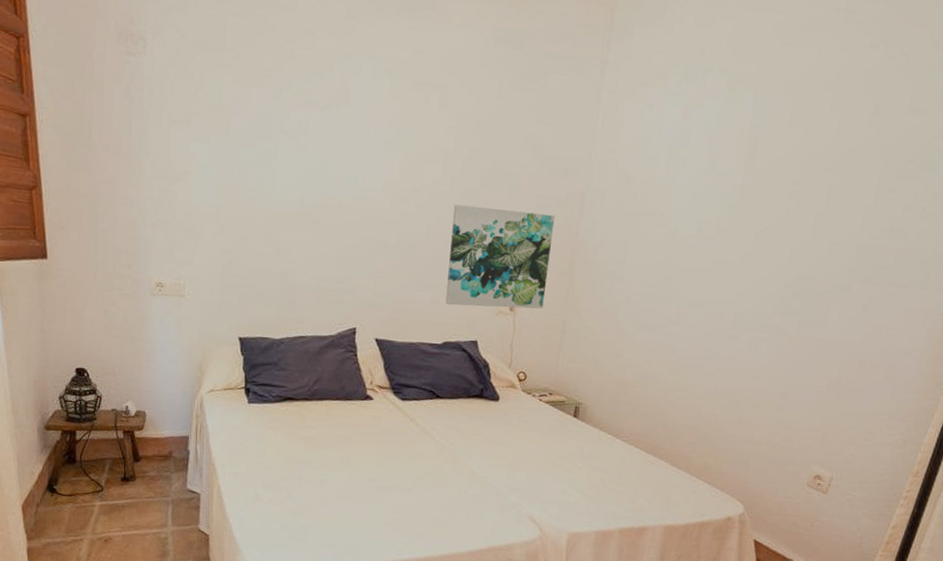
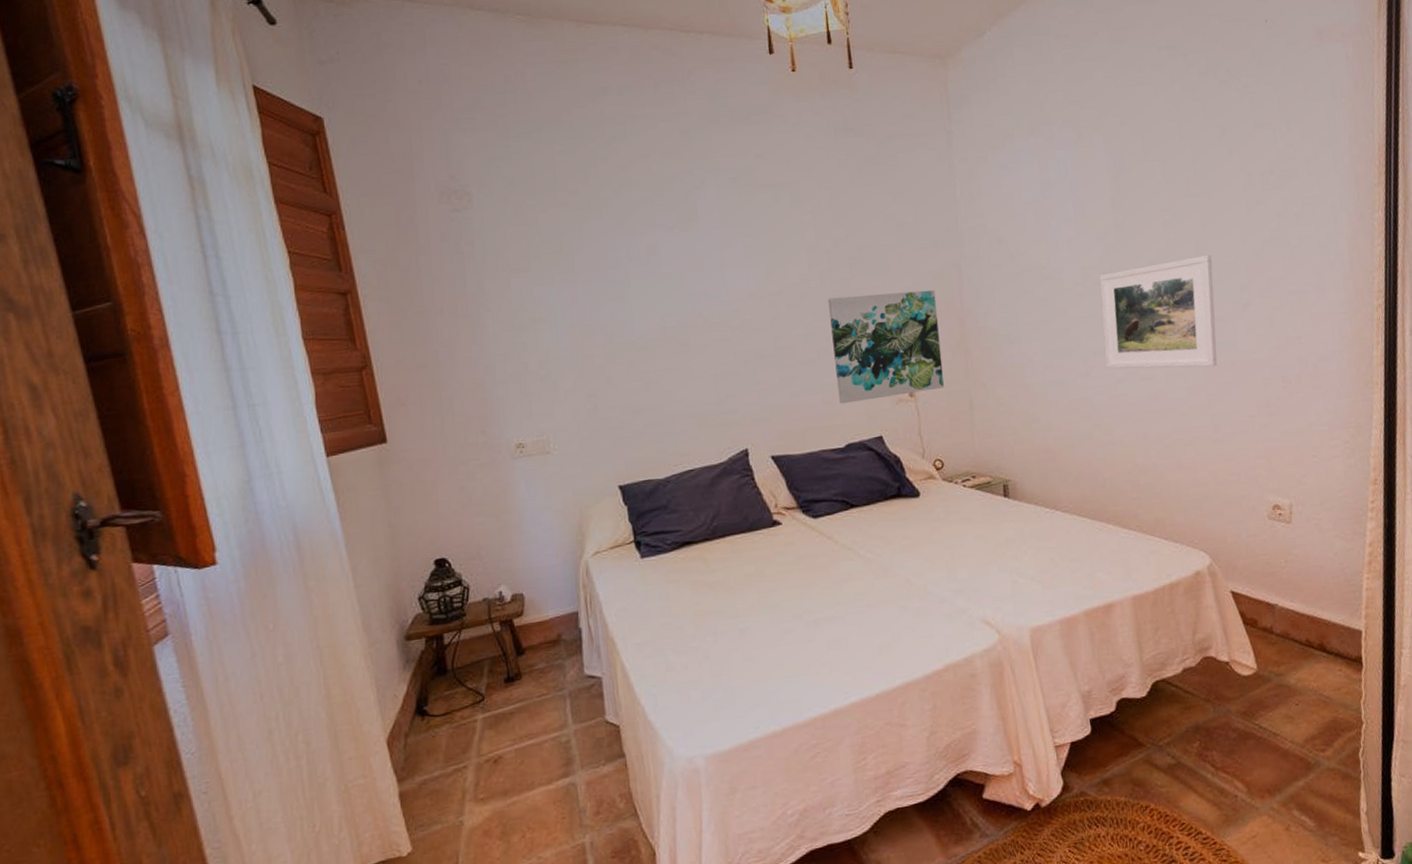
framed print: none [696,231,828,340] -> present [1099,254,1218,369]

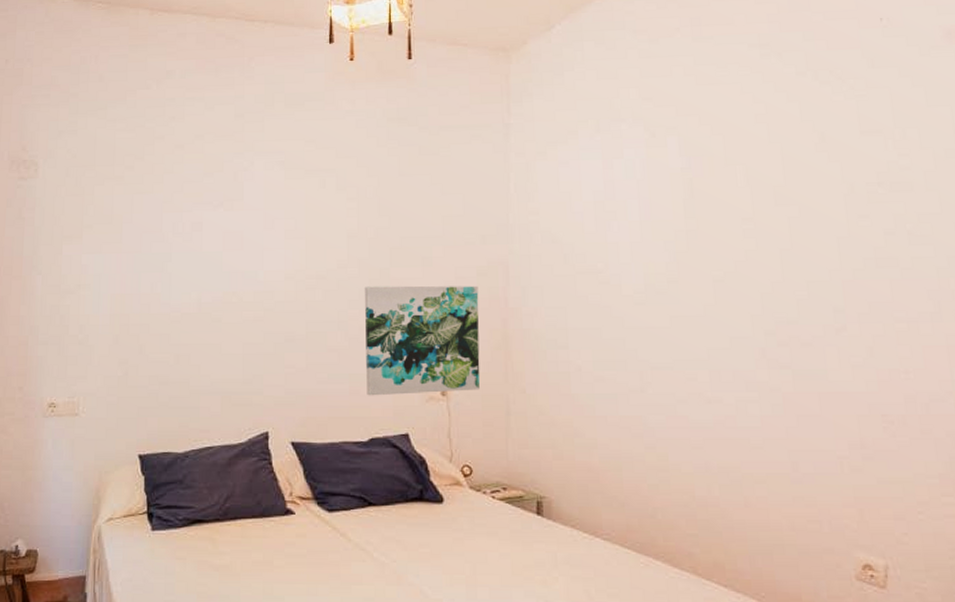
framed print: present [1099,254,1218,369] -> none [664,270,801,396]

